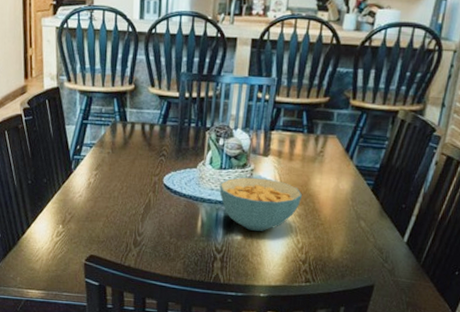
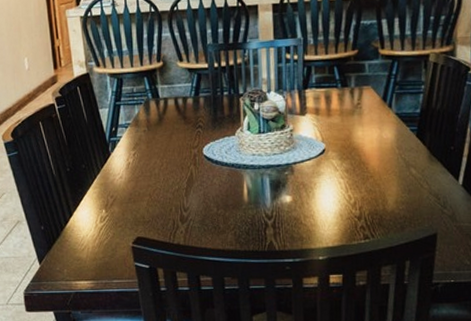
cereal bowl: present [219,177,302,231] -> none [261,137,346,192]

